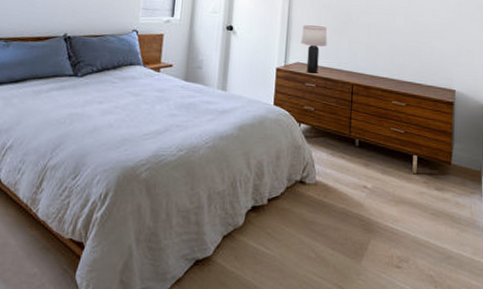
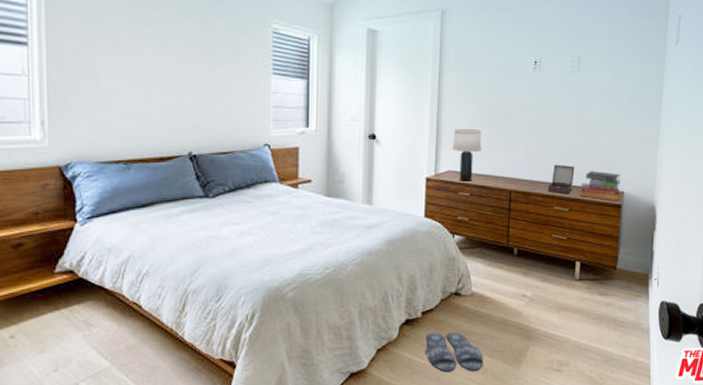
slippers: none [269,221,326,264] -> present [424,332,484,372]
jewelry box: none [386,61,411,90] -> present [547,164,575,194]
books: none [415,69,452,99] -> present [580,171,621,201]

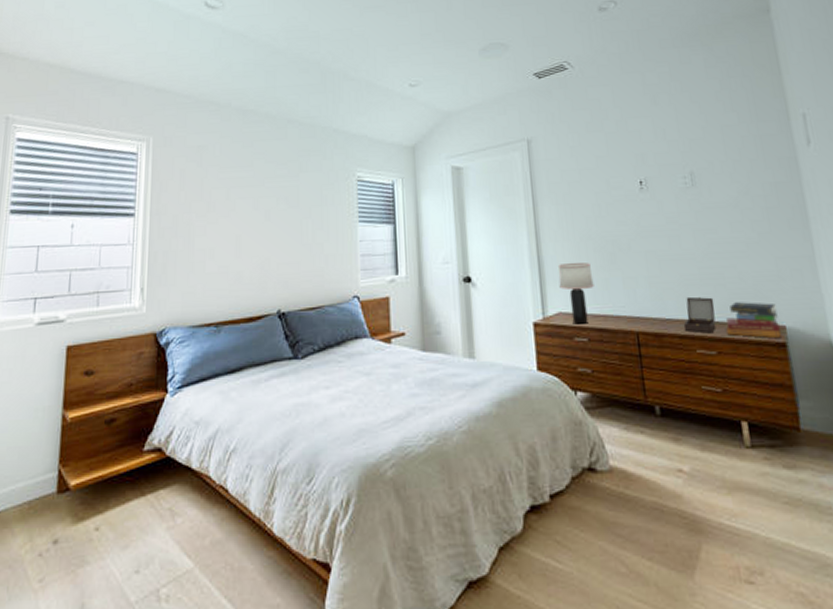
slippers: present [424,332,484,372] -> none [559,523,642,582]

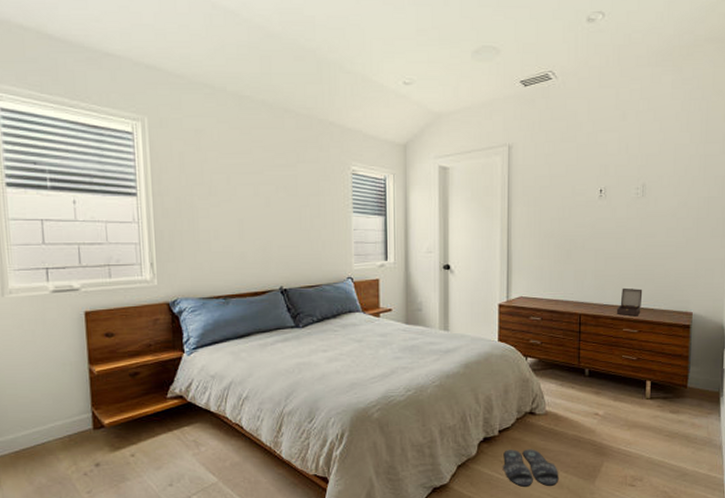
table lamp: present [557,262,594,324] -> none [523,256,551,307]
slippers: none [559,523,642,582] -> present [502,449,559,487]
books: present [726,302,781,339] -> none [648,293,689,322]

